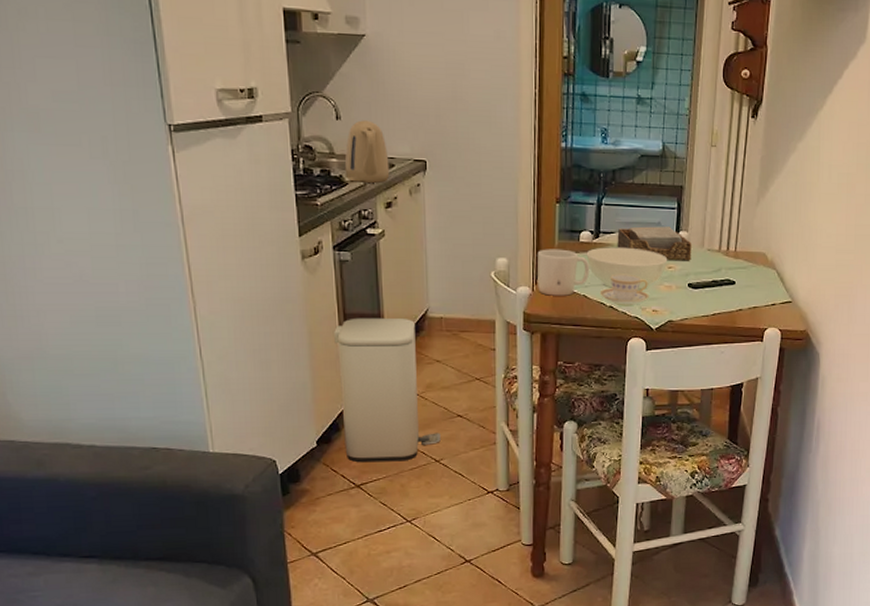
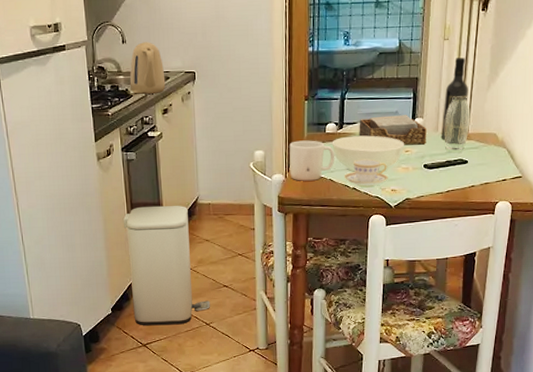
wine bottle: none [706,167,738,258] -> present [441,57,469,140]
vase: none [710,209,739,272] -> present [444,96,470,153]

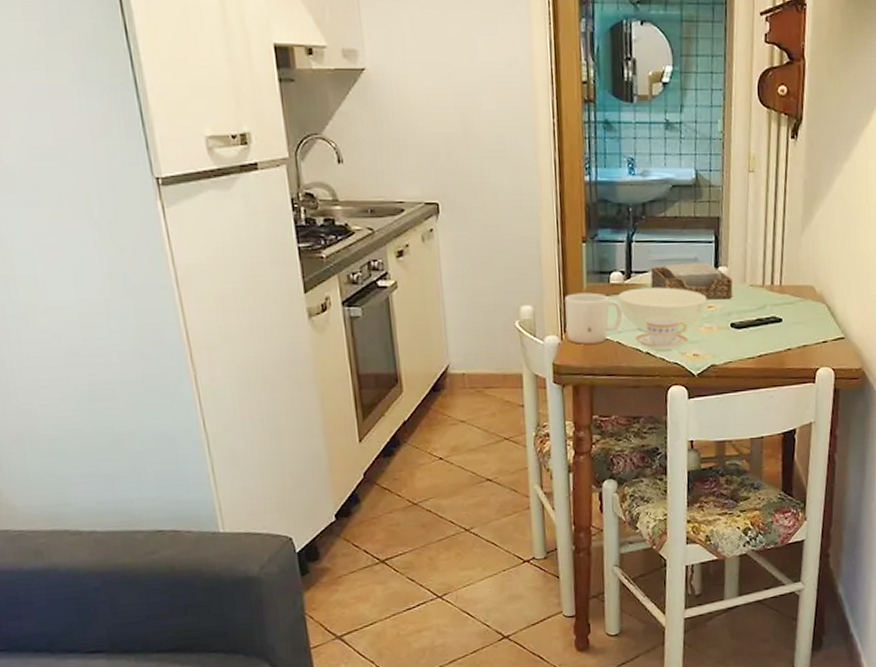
pedal bin: present [123,205,210,326] -> none [348,376,470,535]
kettle: present [129,42,166,95] -> none [349,162,400,232]
wine bottle: present [441,57,469,140] -> none [749,194,781,294]
vase: present [444,96,470,153] -> none [753,240,783,309]

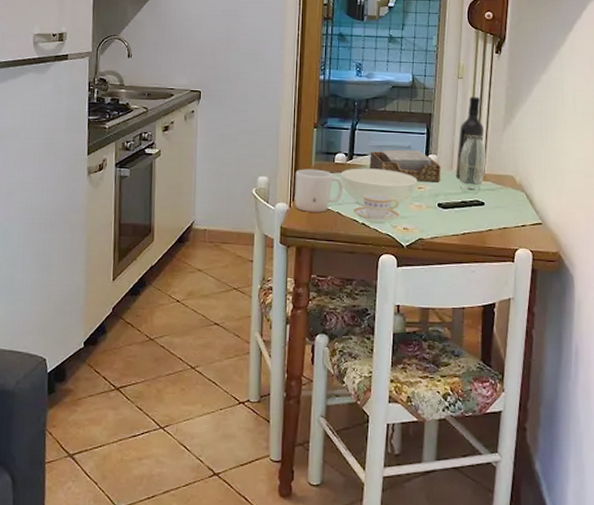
wine bottle: none [749,194,781,294] -> present [455,97,485,179]
vase: none [753,240,783,309] -> present [459,135,486,193]

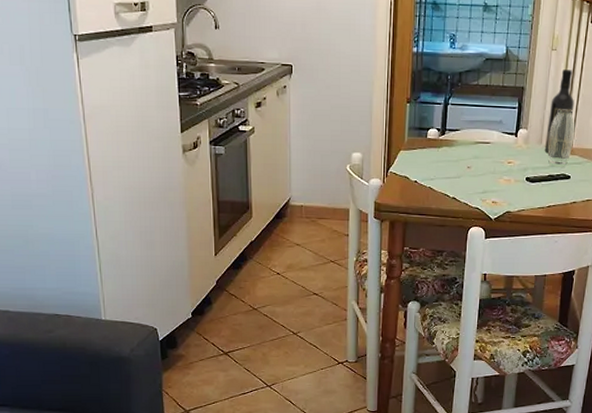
mug: present [295,169,344,212] -> none [388,145,436,188]
bowl: present [340,168,418,209] -> none [433,143,508,184]
teacup: present [352,193,400,224] -> none [444,168,489,198]
napkin holder: present [370,149,441,184] -> none [461,124,531,158]

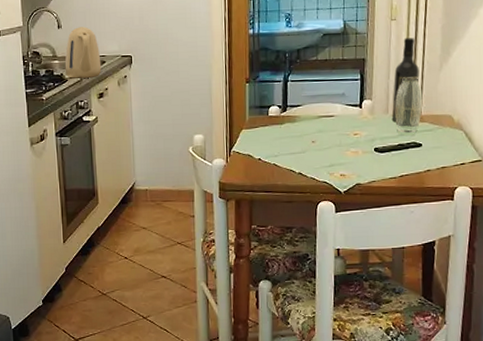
kettle: none [221,29,260,86] -> present [64,26,102,79]

